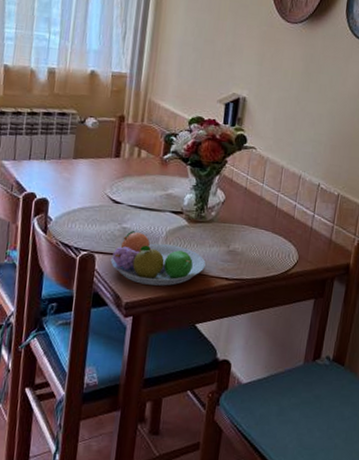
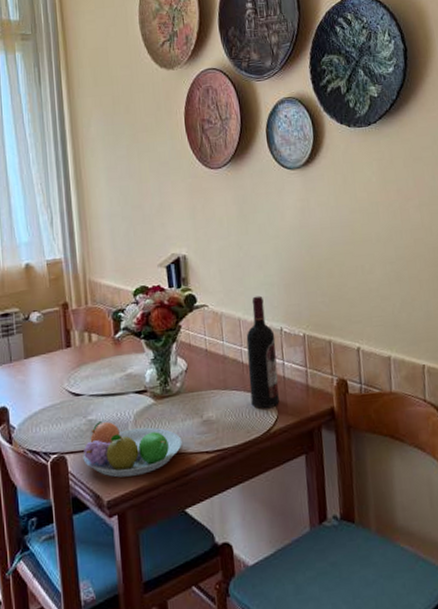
wine bottle: none [276,149,312,253] -> present [246,296,279,409]

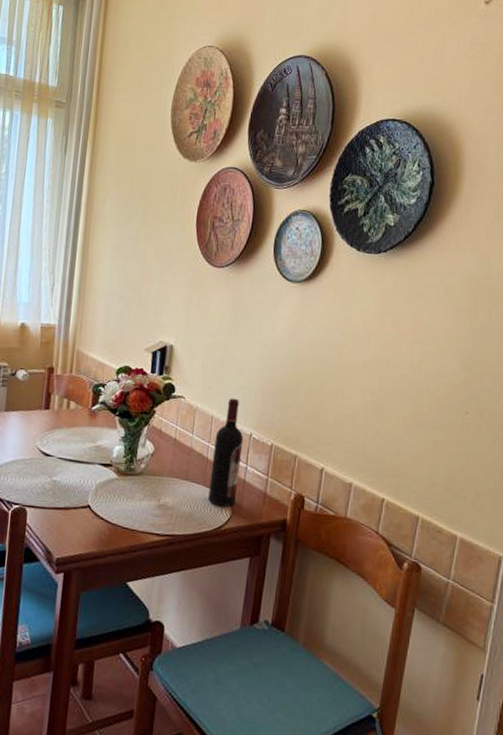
fruit bowl: present [83,421,182,478] -> none [41,484,136,542]

